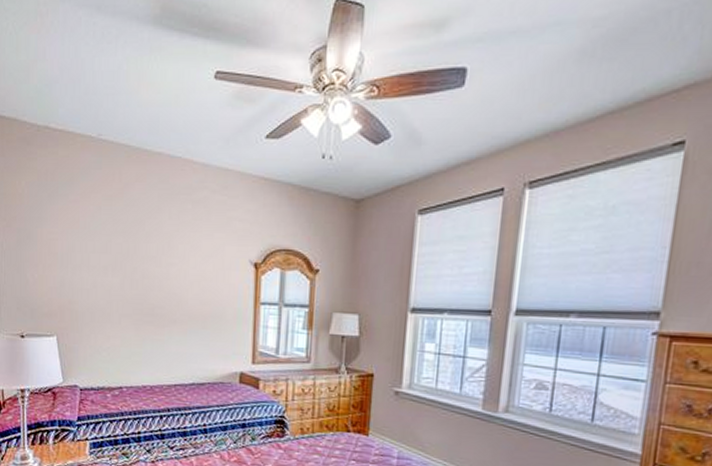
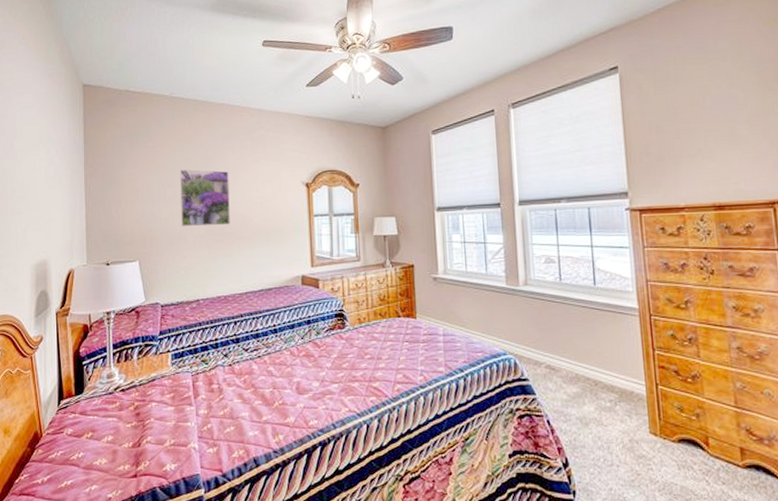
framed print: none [105,232,163,305] -> present [180,169,230,227]

